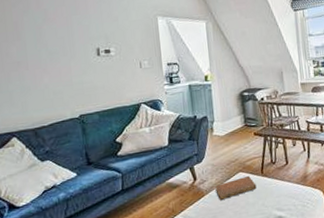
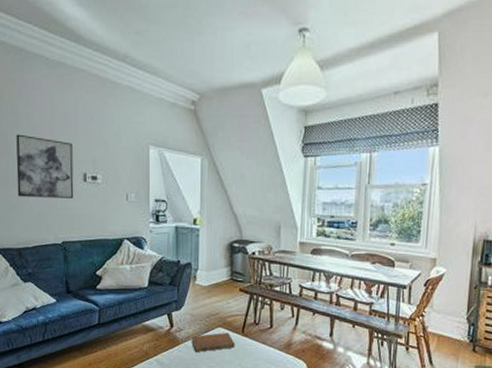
wall art: none [27,20,89,79] -> present [16,134,74,198]

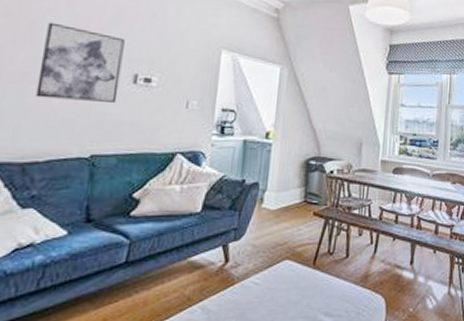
notebook: present [192,332,235,353] -> none [250,265,304,294]

